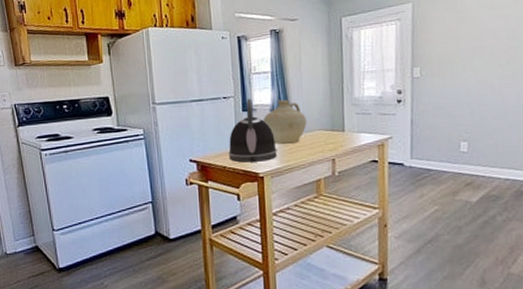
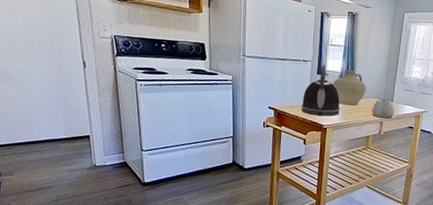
teapot: none [318,128,350,155] -> present [372,98,395,119]

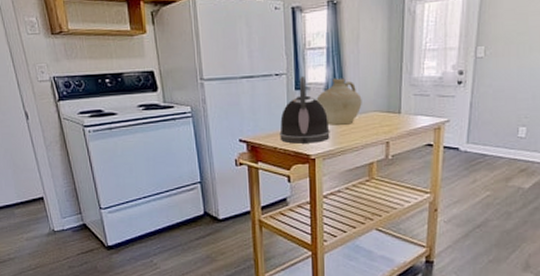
teapot: present [372,98,395,119] -> none [373,110,405,137]

